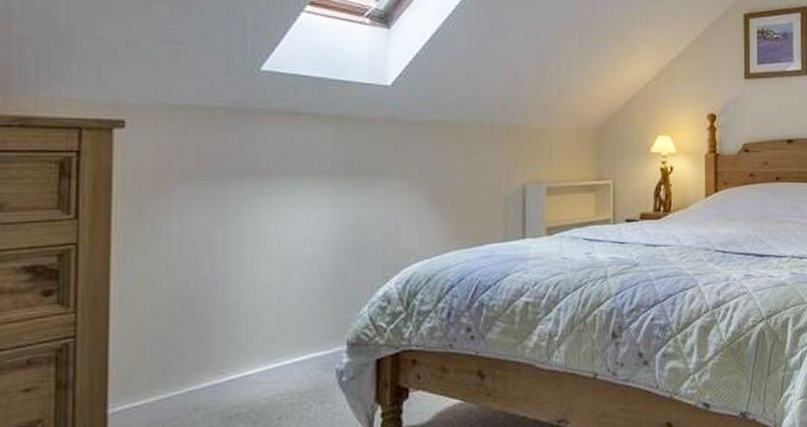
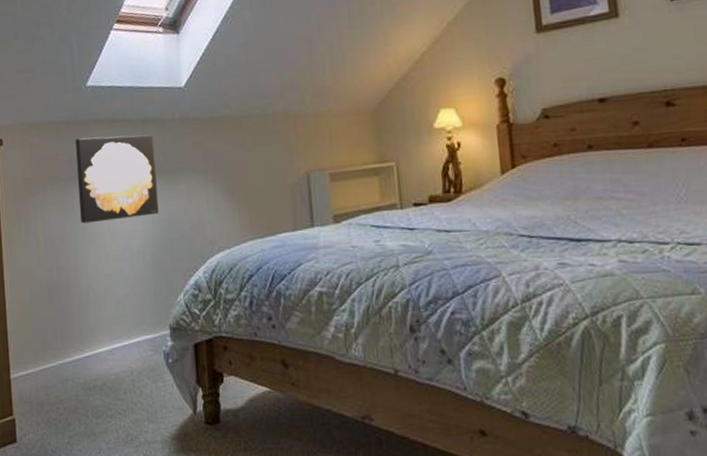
wall art: none [235,128,346,227] -> present [76,134,159,224]

